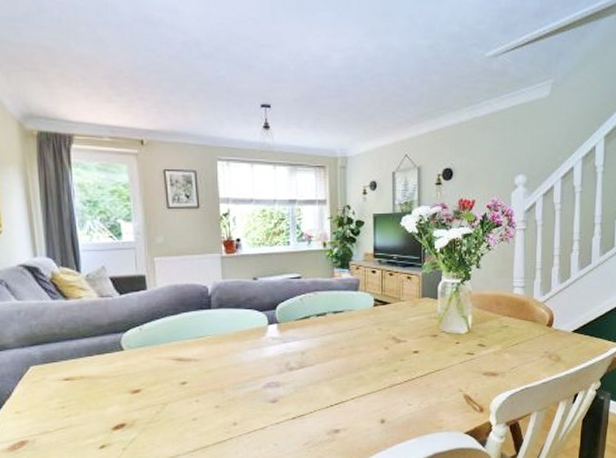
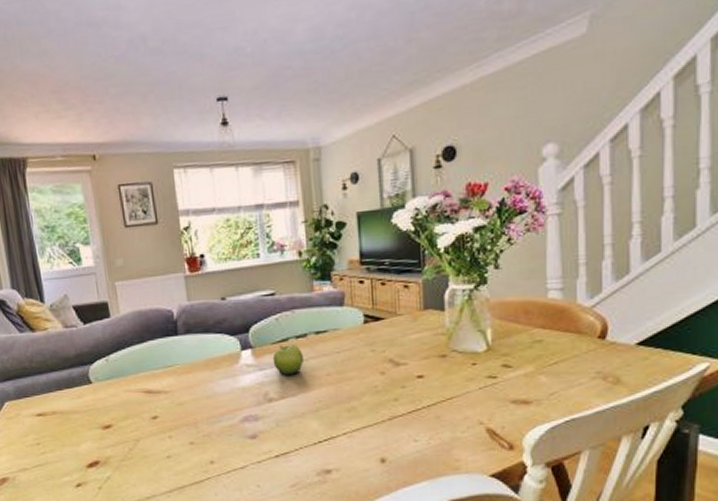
fruit: none [295,320,321,348] -> present [272,343,303,375]

